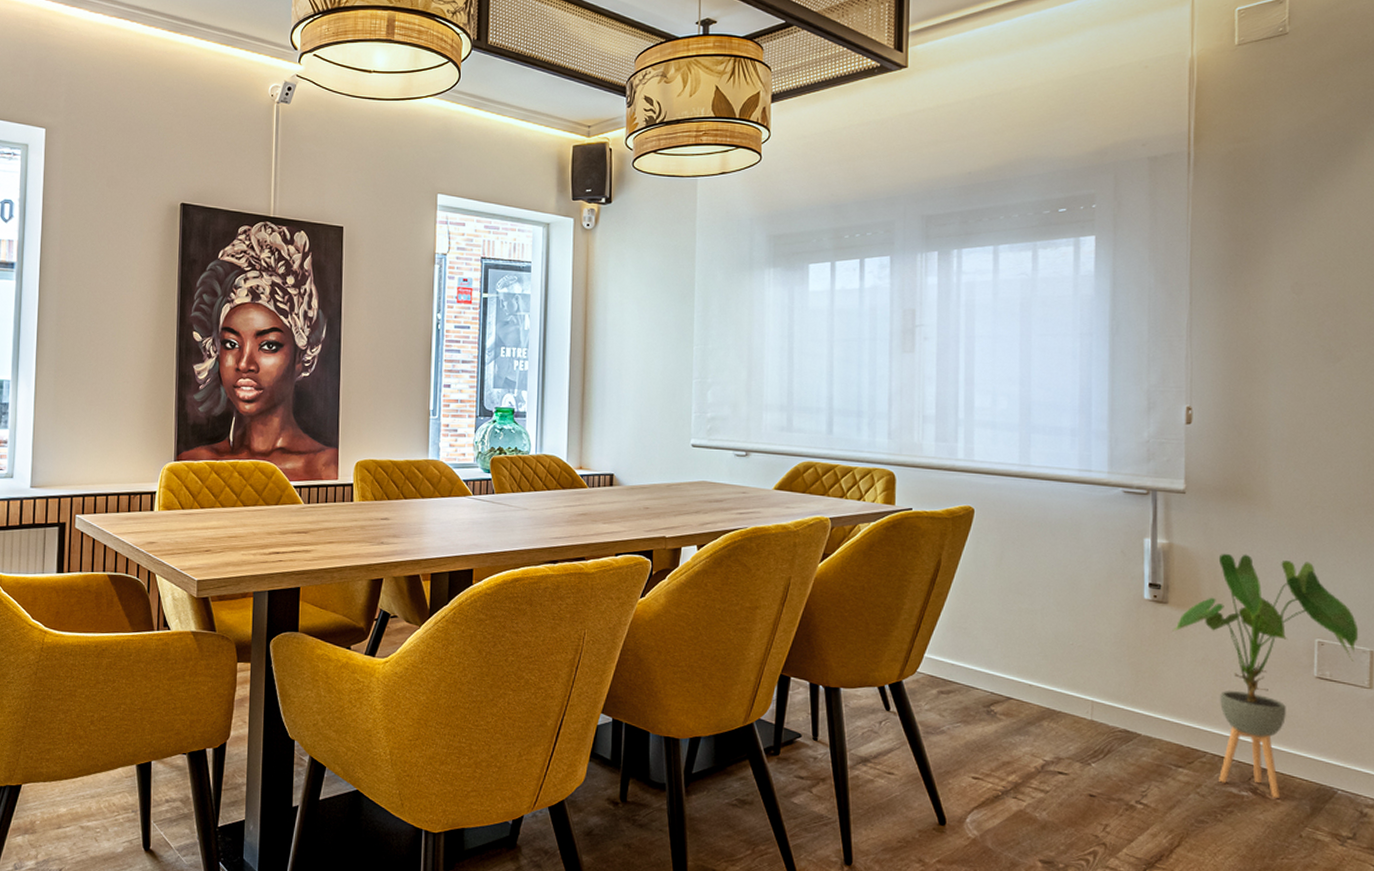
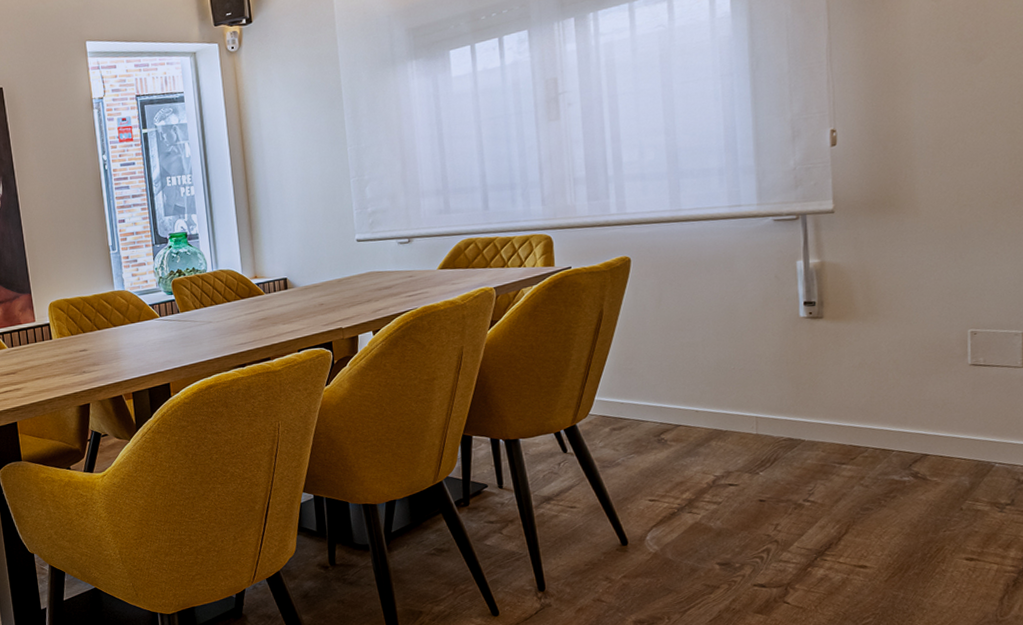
house plant: present [1172,553,1359,798] -> none [829,259,1011,479]

